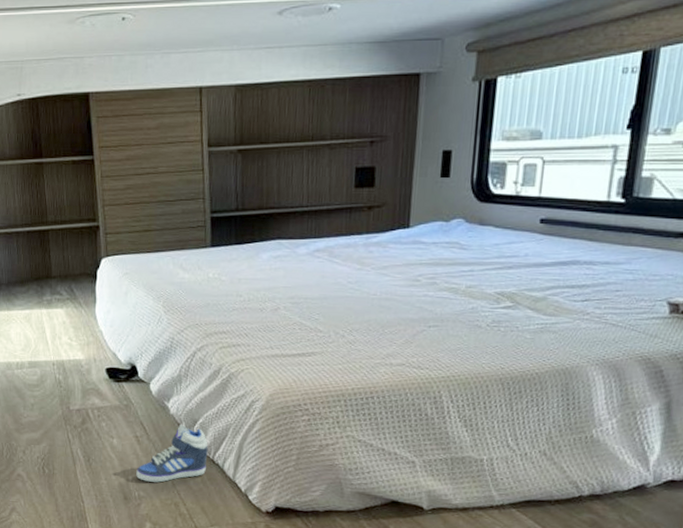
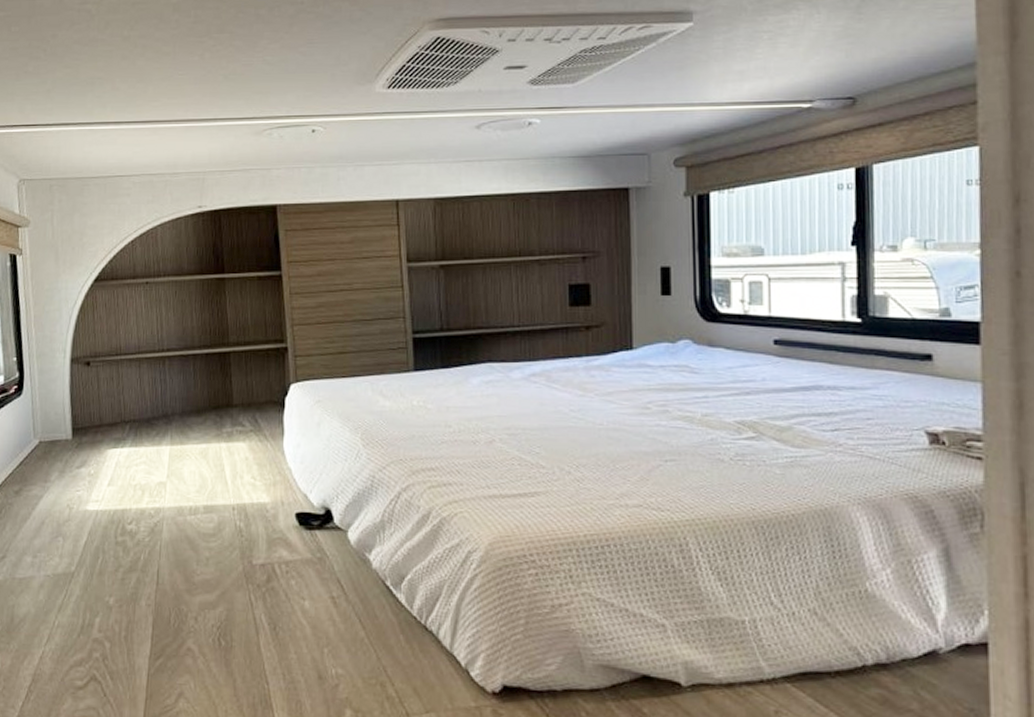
sneaker: present [136,425,208,483] -> none [333,582,419,656]

